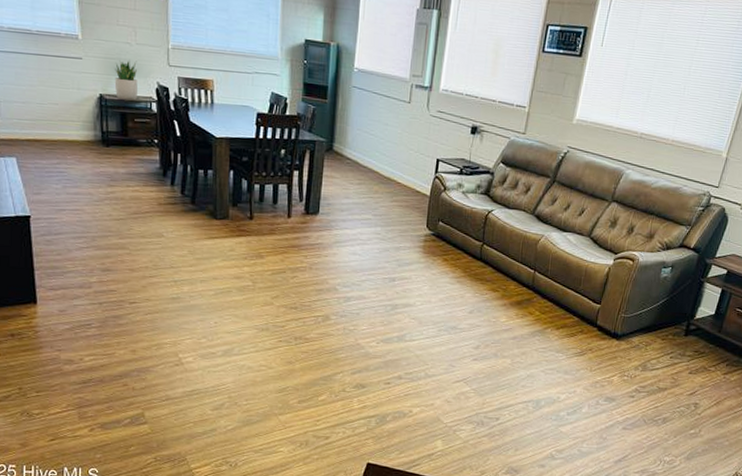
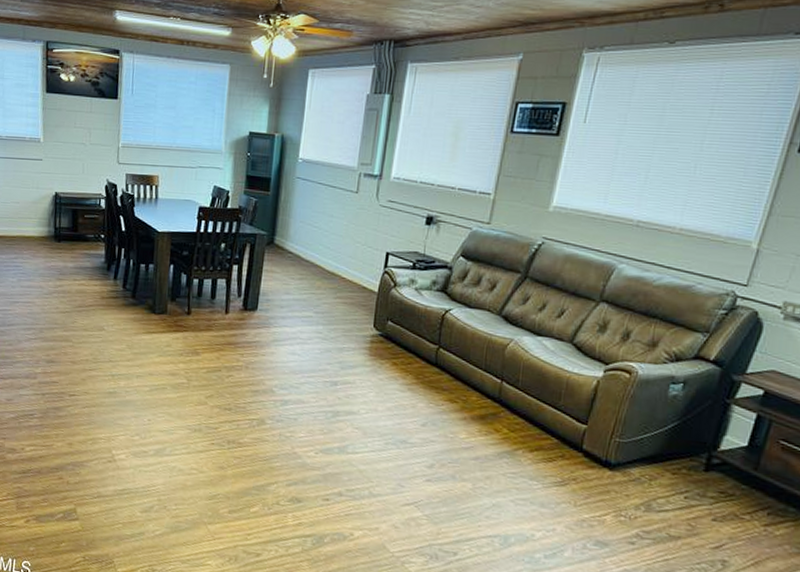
planter: present [114,60,138,101] -> none [69,159,90,198]

